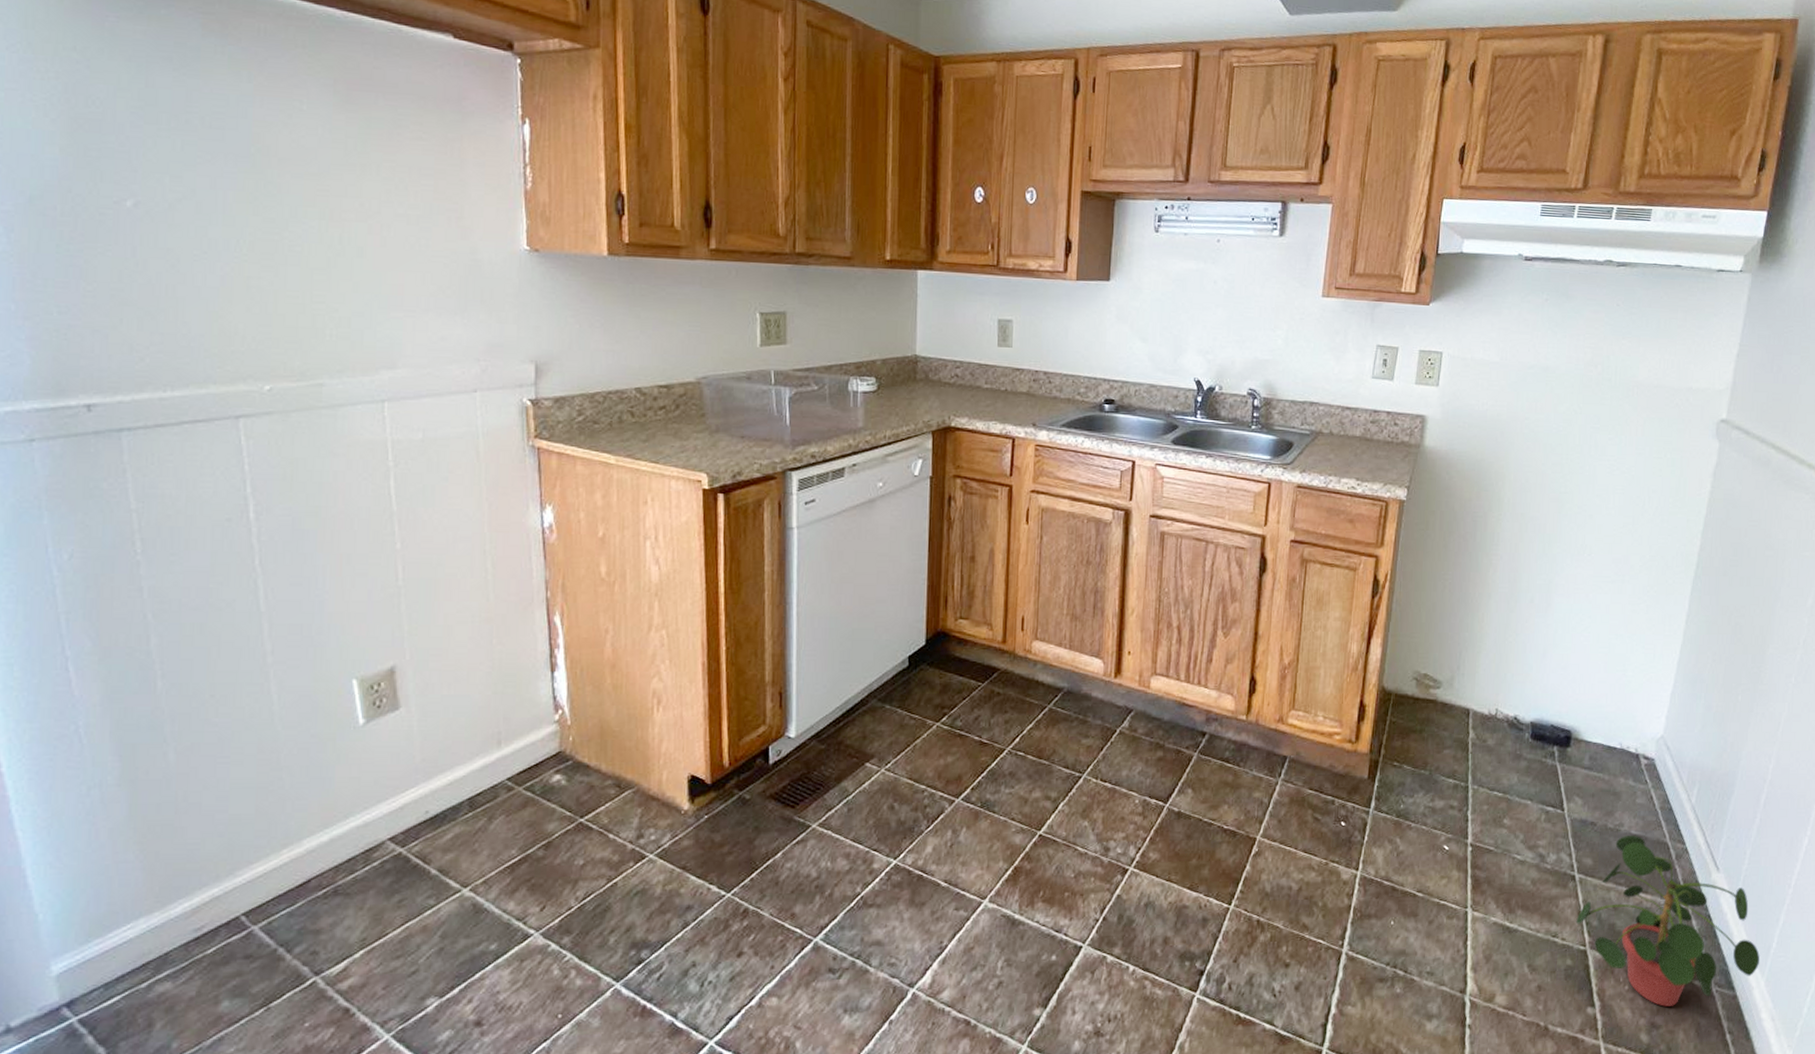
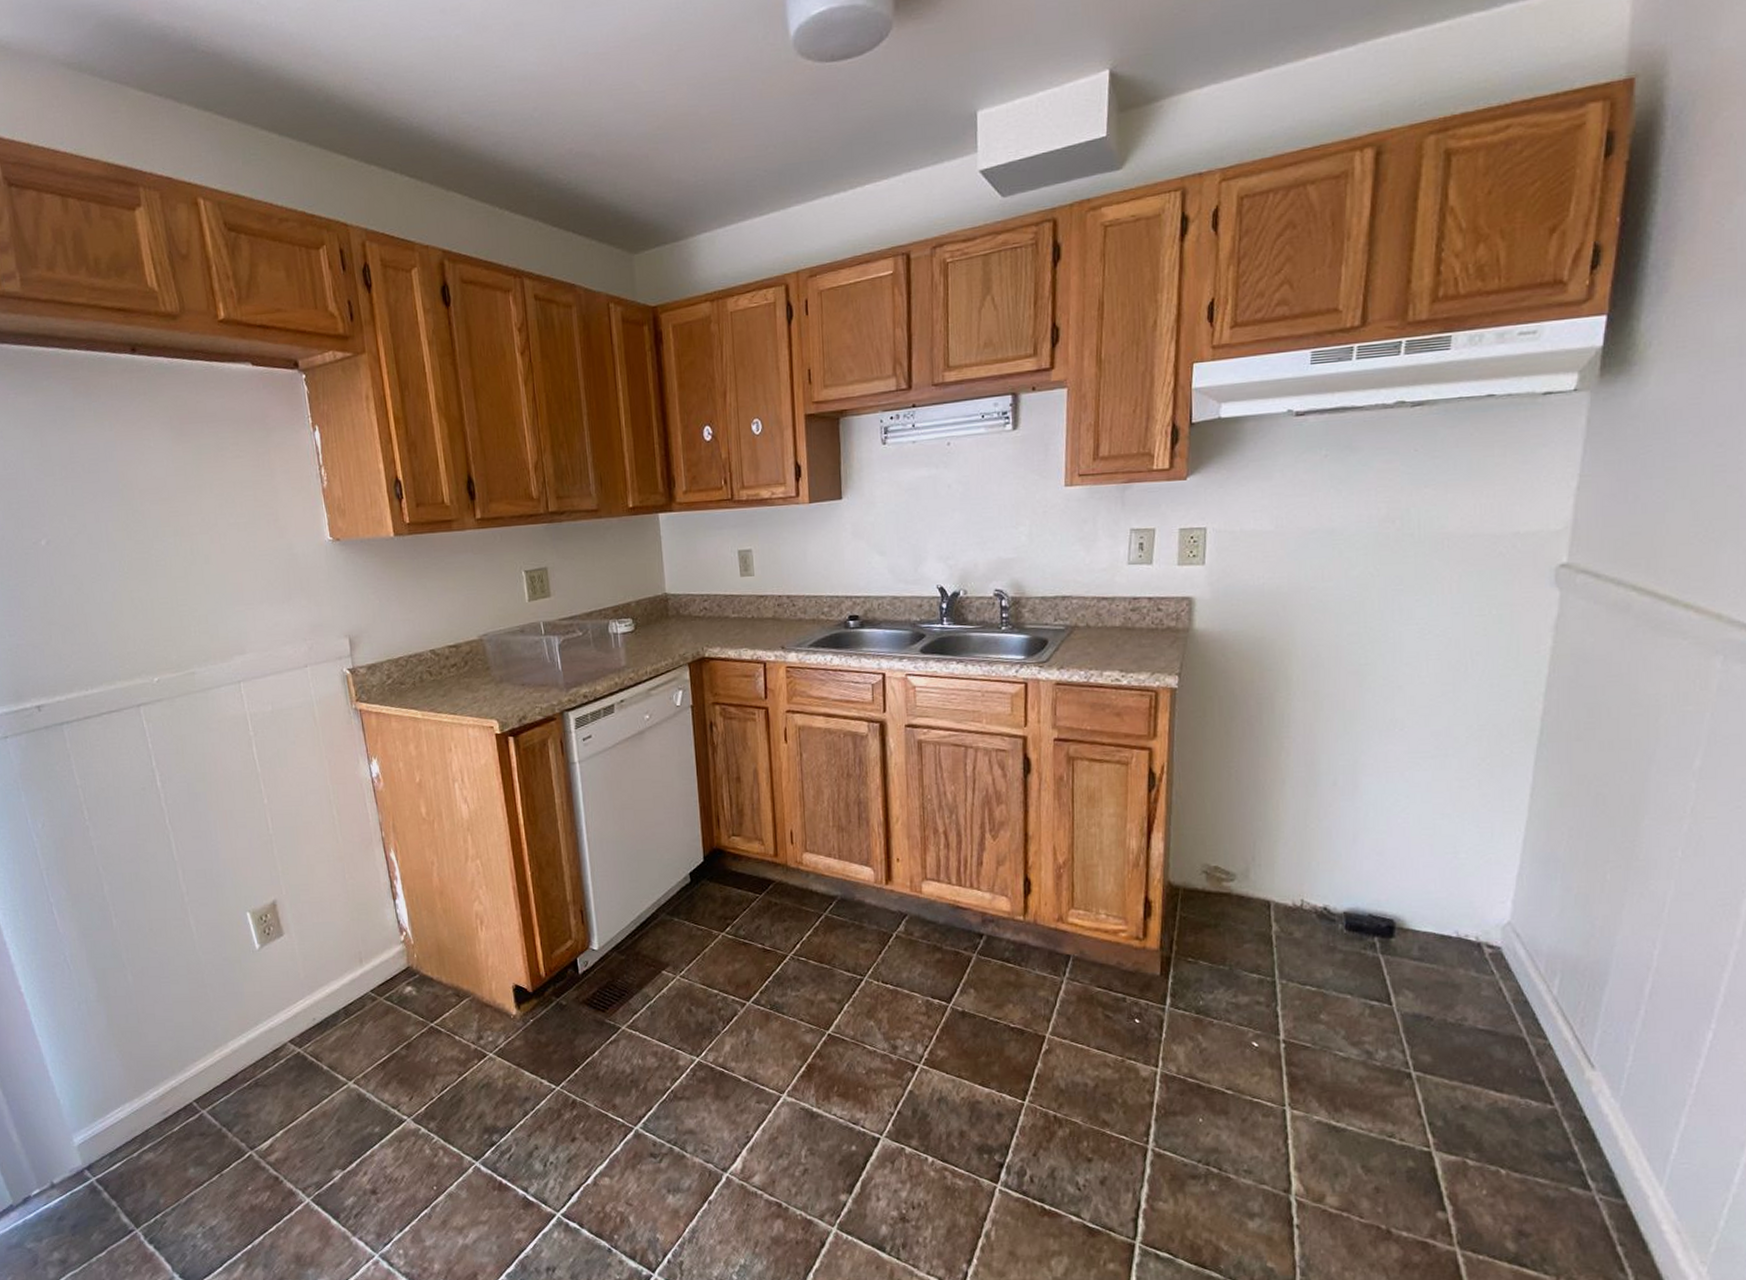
potted plant: present [1575,834,1760,1007] -> none [1415,1029,1655,1214]

